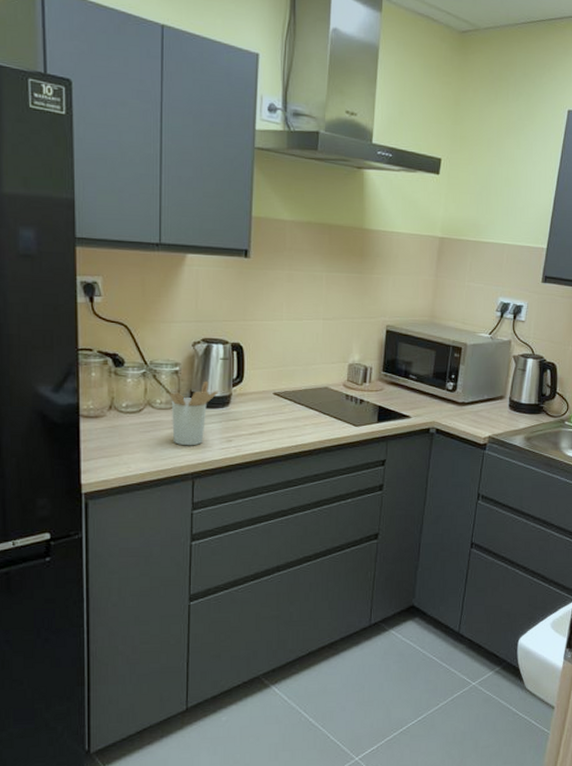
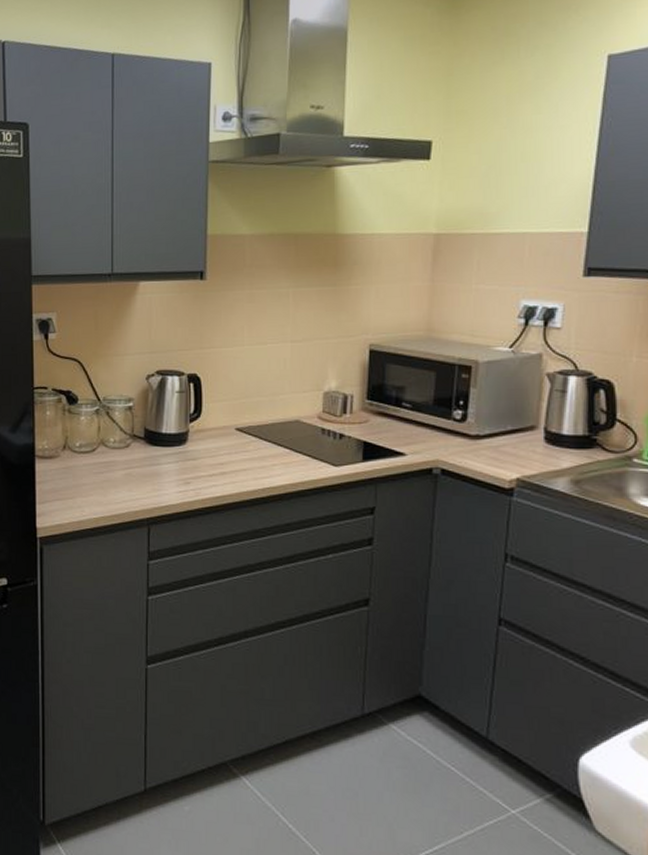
utensil holder: present [170,381,218,446] -> none [123,416,174,489]

